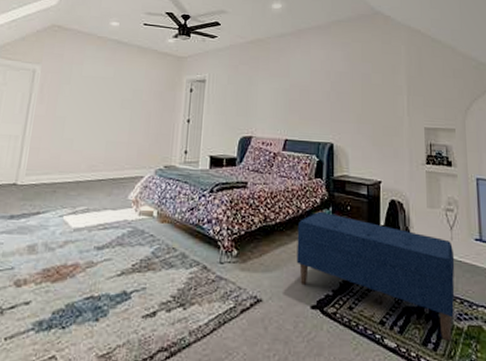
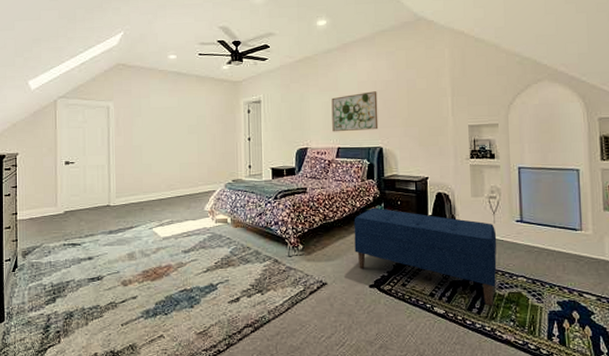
wall art: none [280,81,331,123] -> present [331,91,379,132]

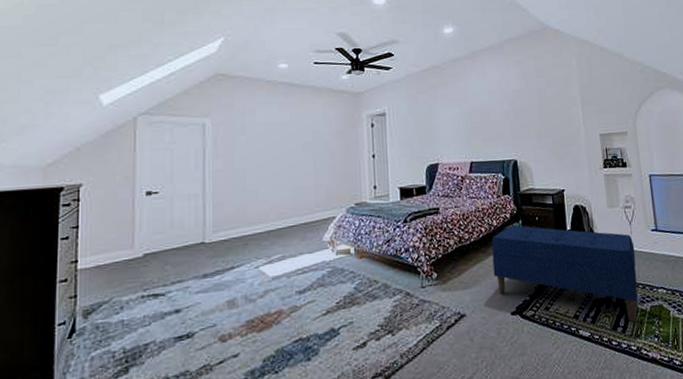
wall art: present [331,91,379,132] -> none [462,101,512,146]

